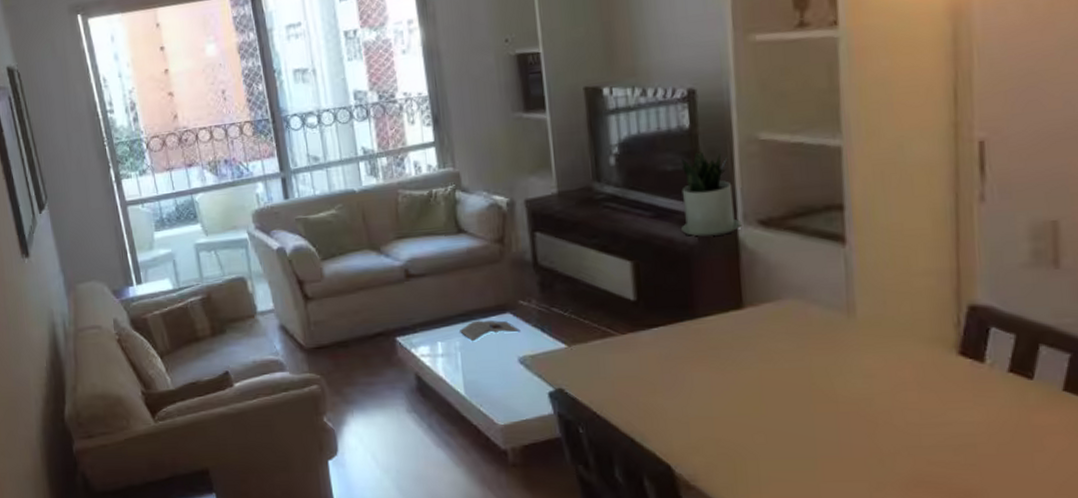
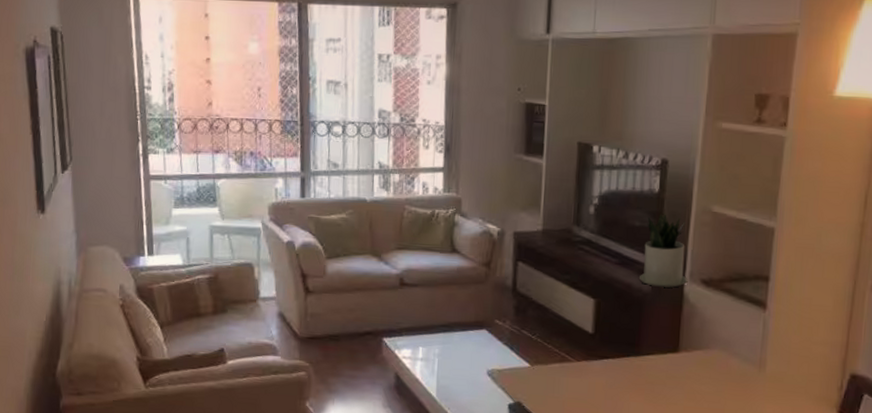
magazine: present [460,320,521,342] -> none [440,332,493,351]

